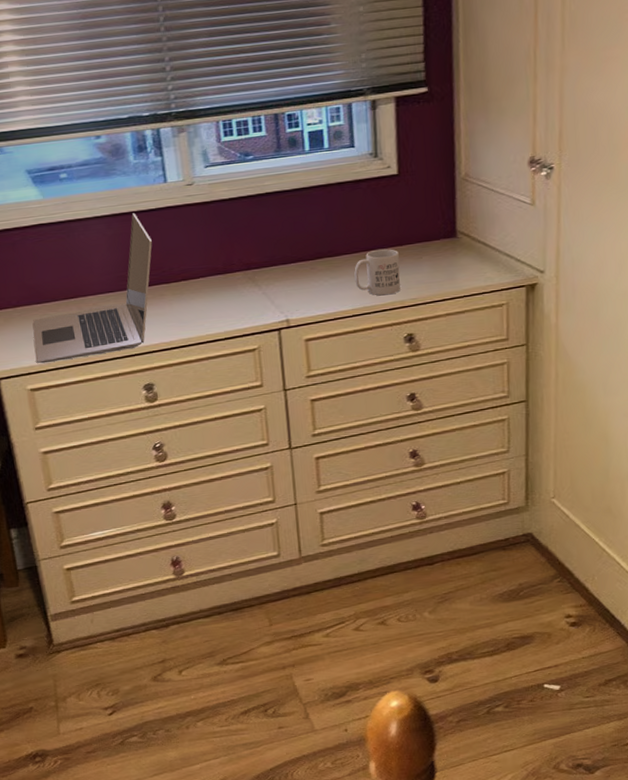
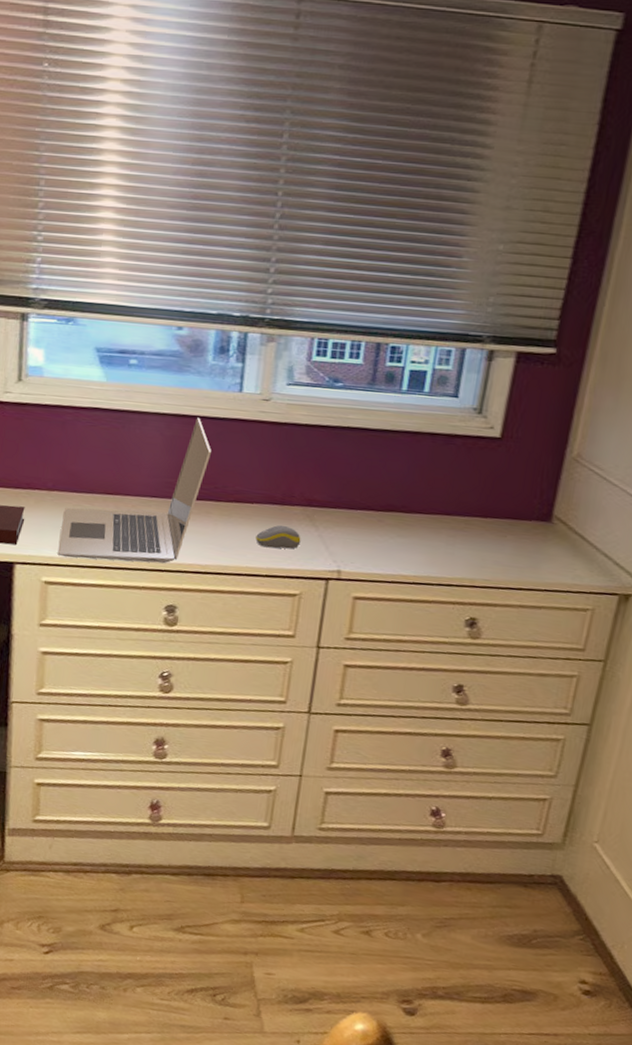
computer mouse: none [208,291,249,314] -> present [255,525,301,549]
mug: present [354,248,401,296] -> none [424,516,481,570]

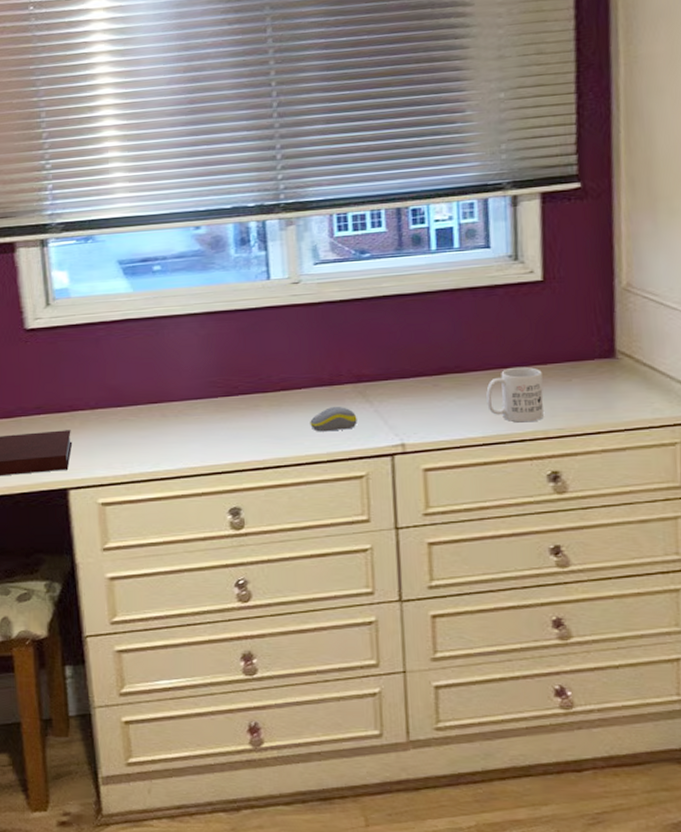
laptop: present [57,417,211,563] -> none [110,311,249,475]
mug: none [424,516,481,570] -> present [486,366,544,423]

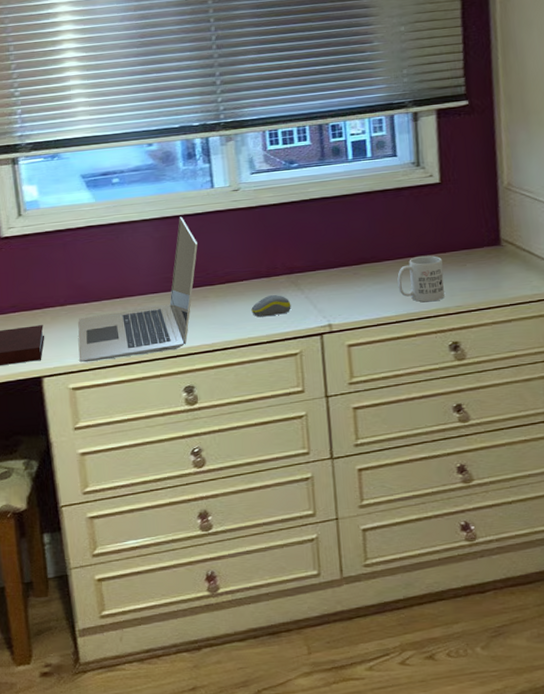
laptop: none [110,311,249,475] -> present [78,216,198,363]

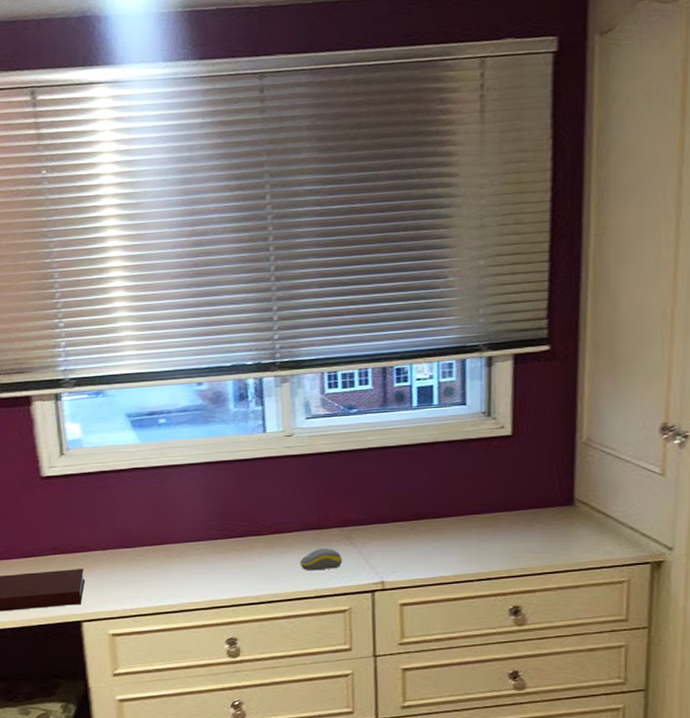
laptop: present [78,216,198,363] -> none [119,461,246,609]
mug: present [397,255,445,302] -> none [458,513,509,563]

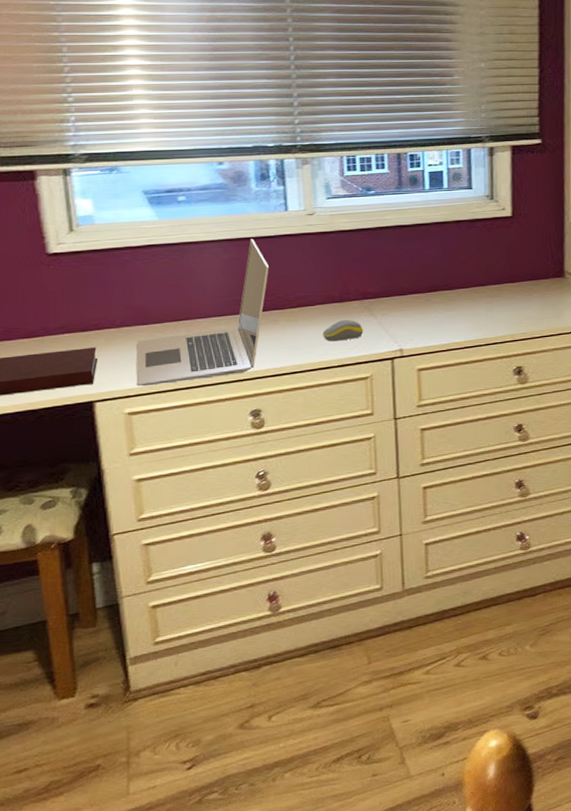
laptop: none [119,461,246,609] -> present [136,238,269,386]

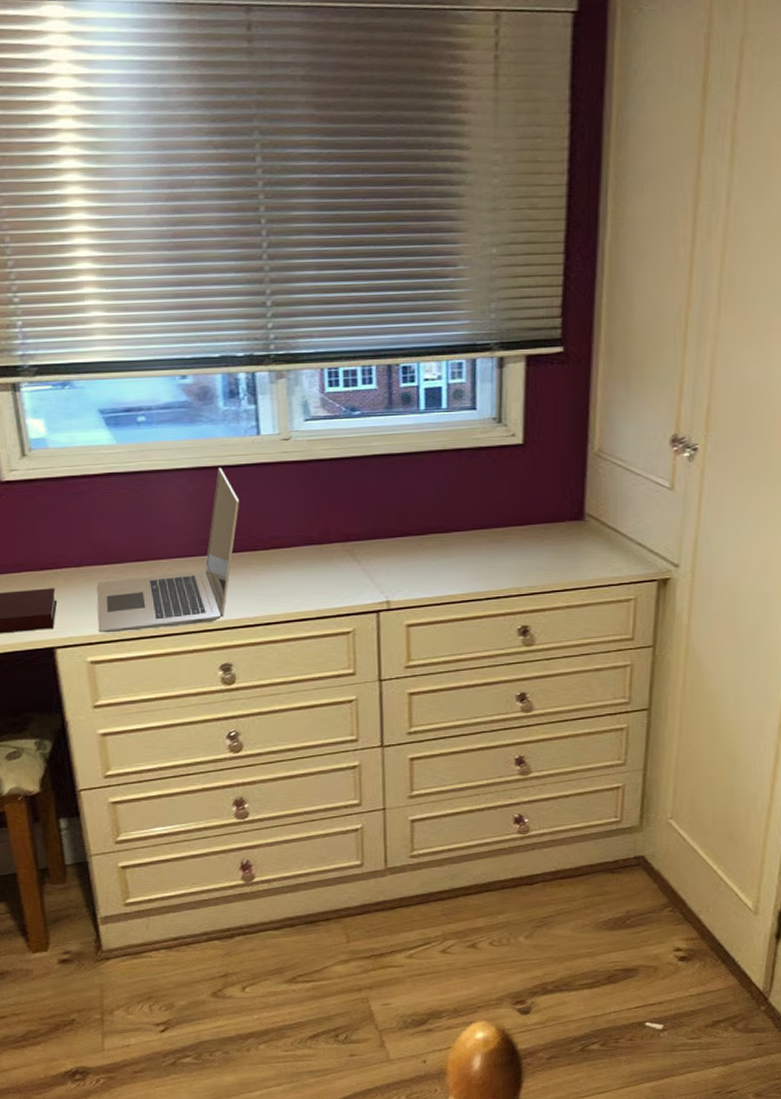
computer mouse: present [323,319,363,342] -> none [299,564,345,590]

